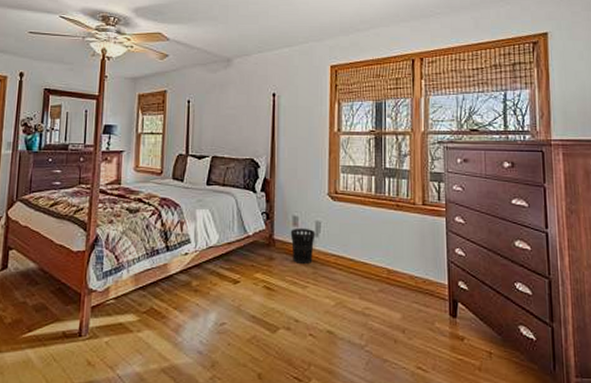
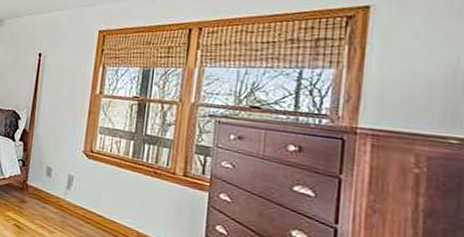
wastebasket: present [290,227,315,265] -> none [43,178,67,213]

